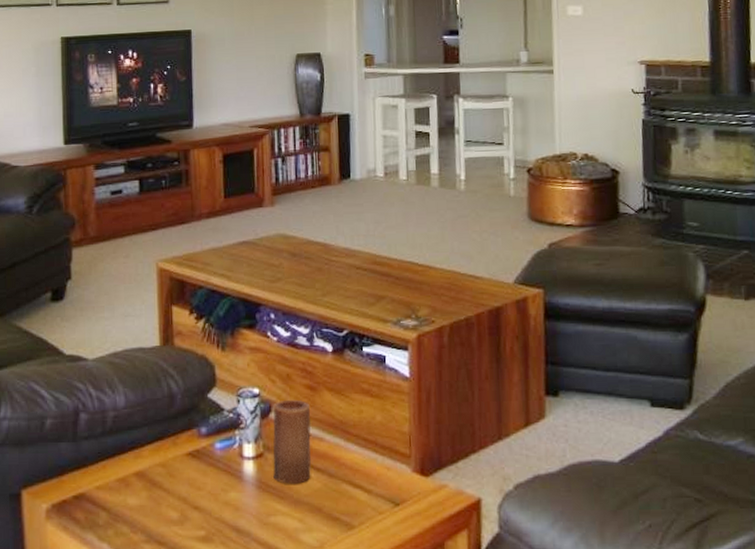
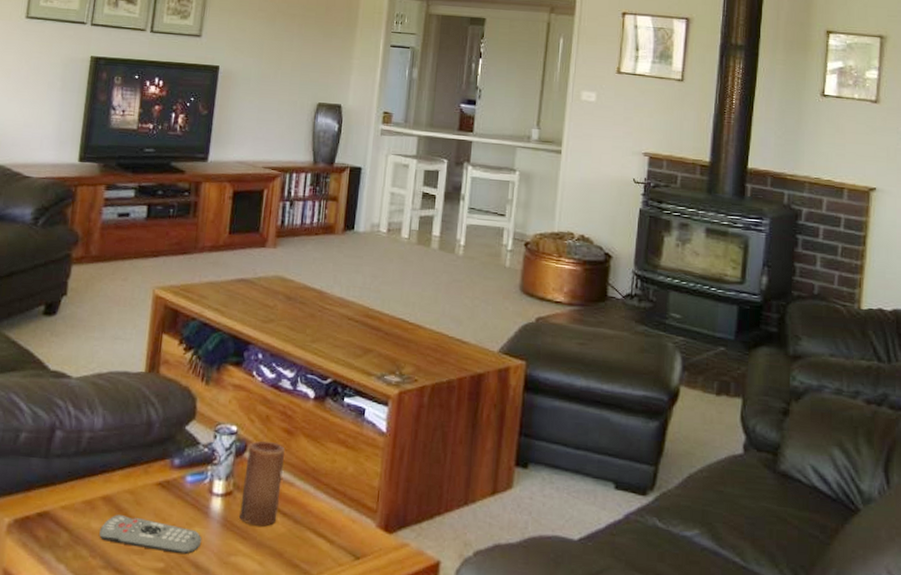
remote control: none [137,489,240,520] -> present [99,515,202,555]

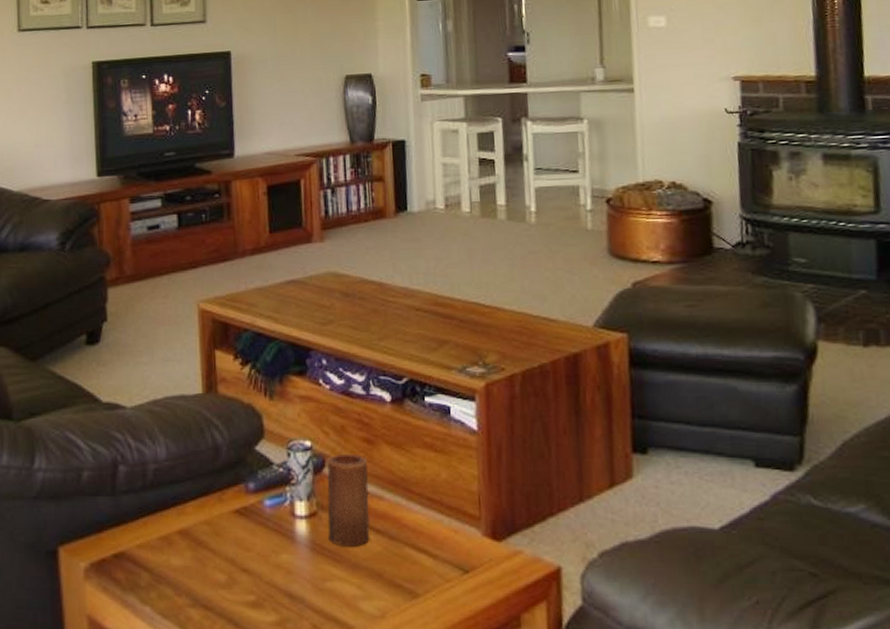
remote control: present [99,515,202,555] -> none [181,549,292,585]

